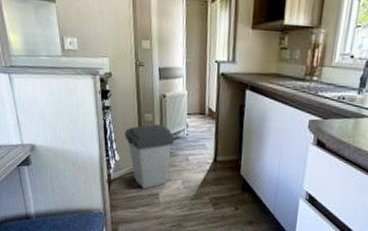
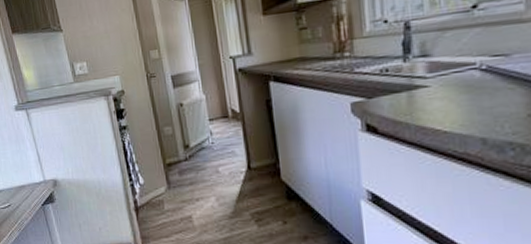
trash can: present [124,124,174,190] -> none [145,137,200,213]

